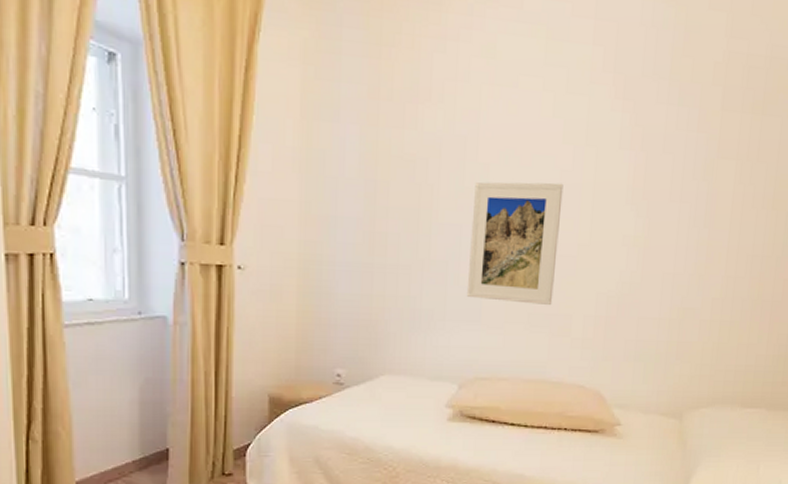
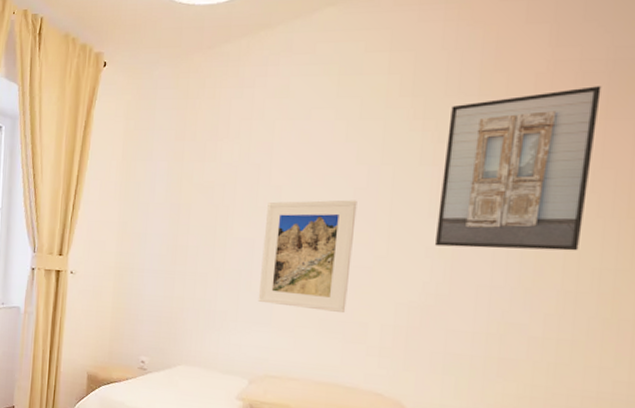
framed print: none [630,81,761,239] -> present [434,86,602,251]

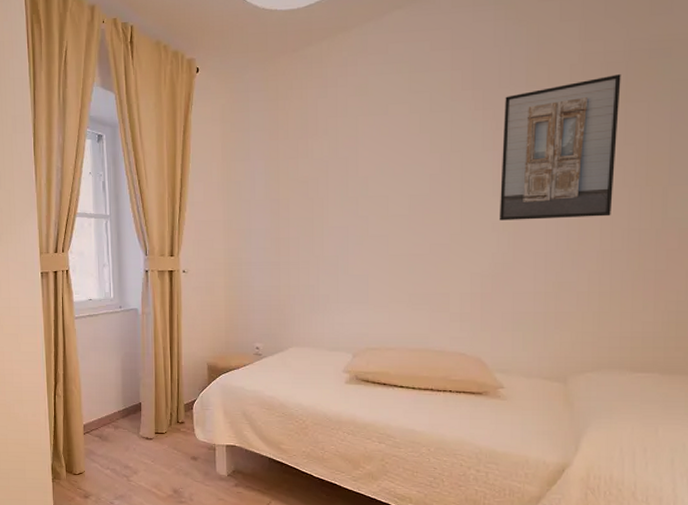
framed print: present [258,200,357,314] -> none [355,185,433,287]

